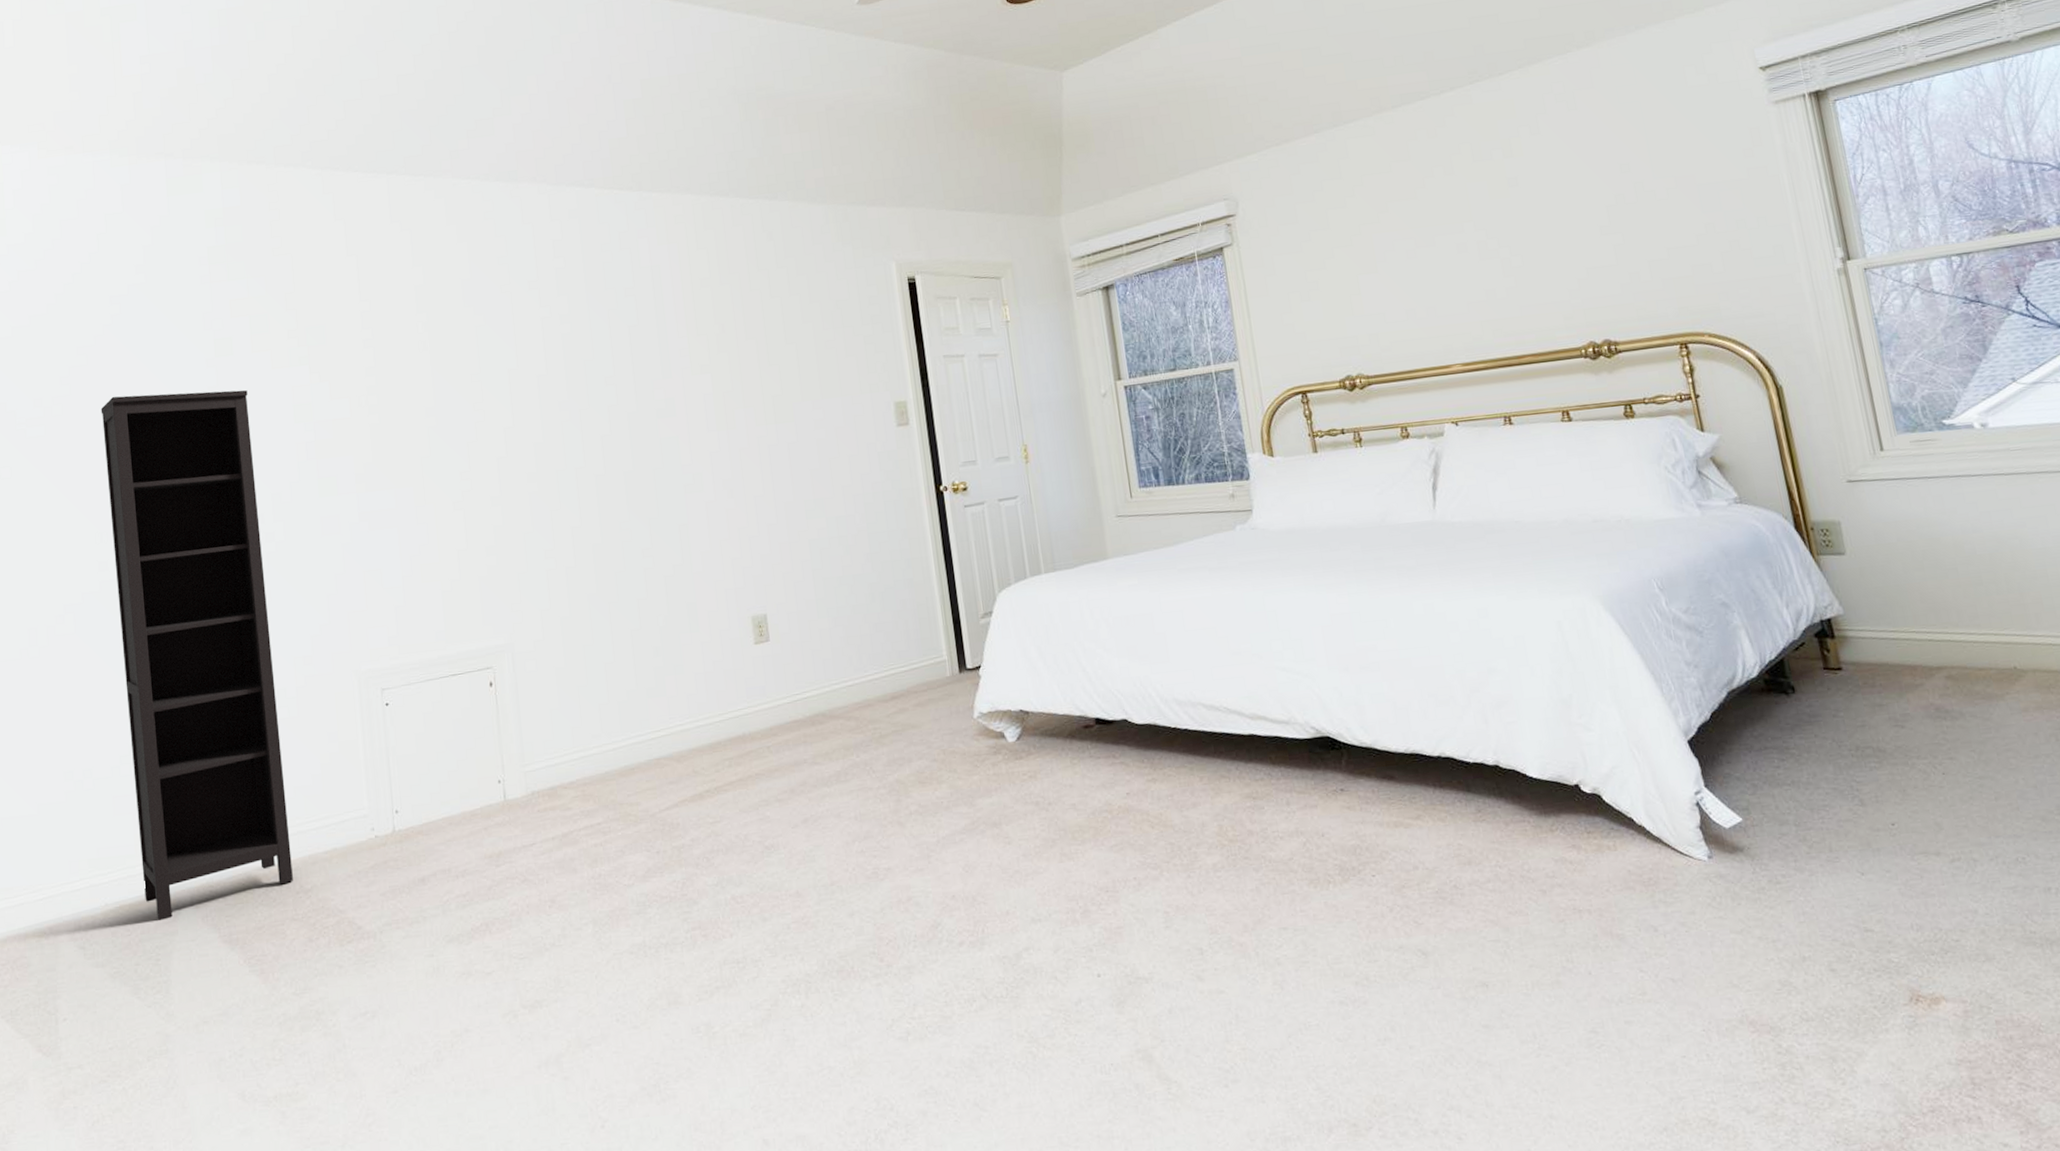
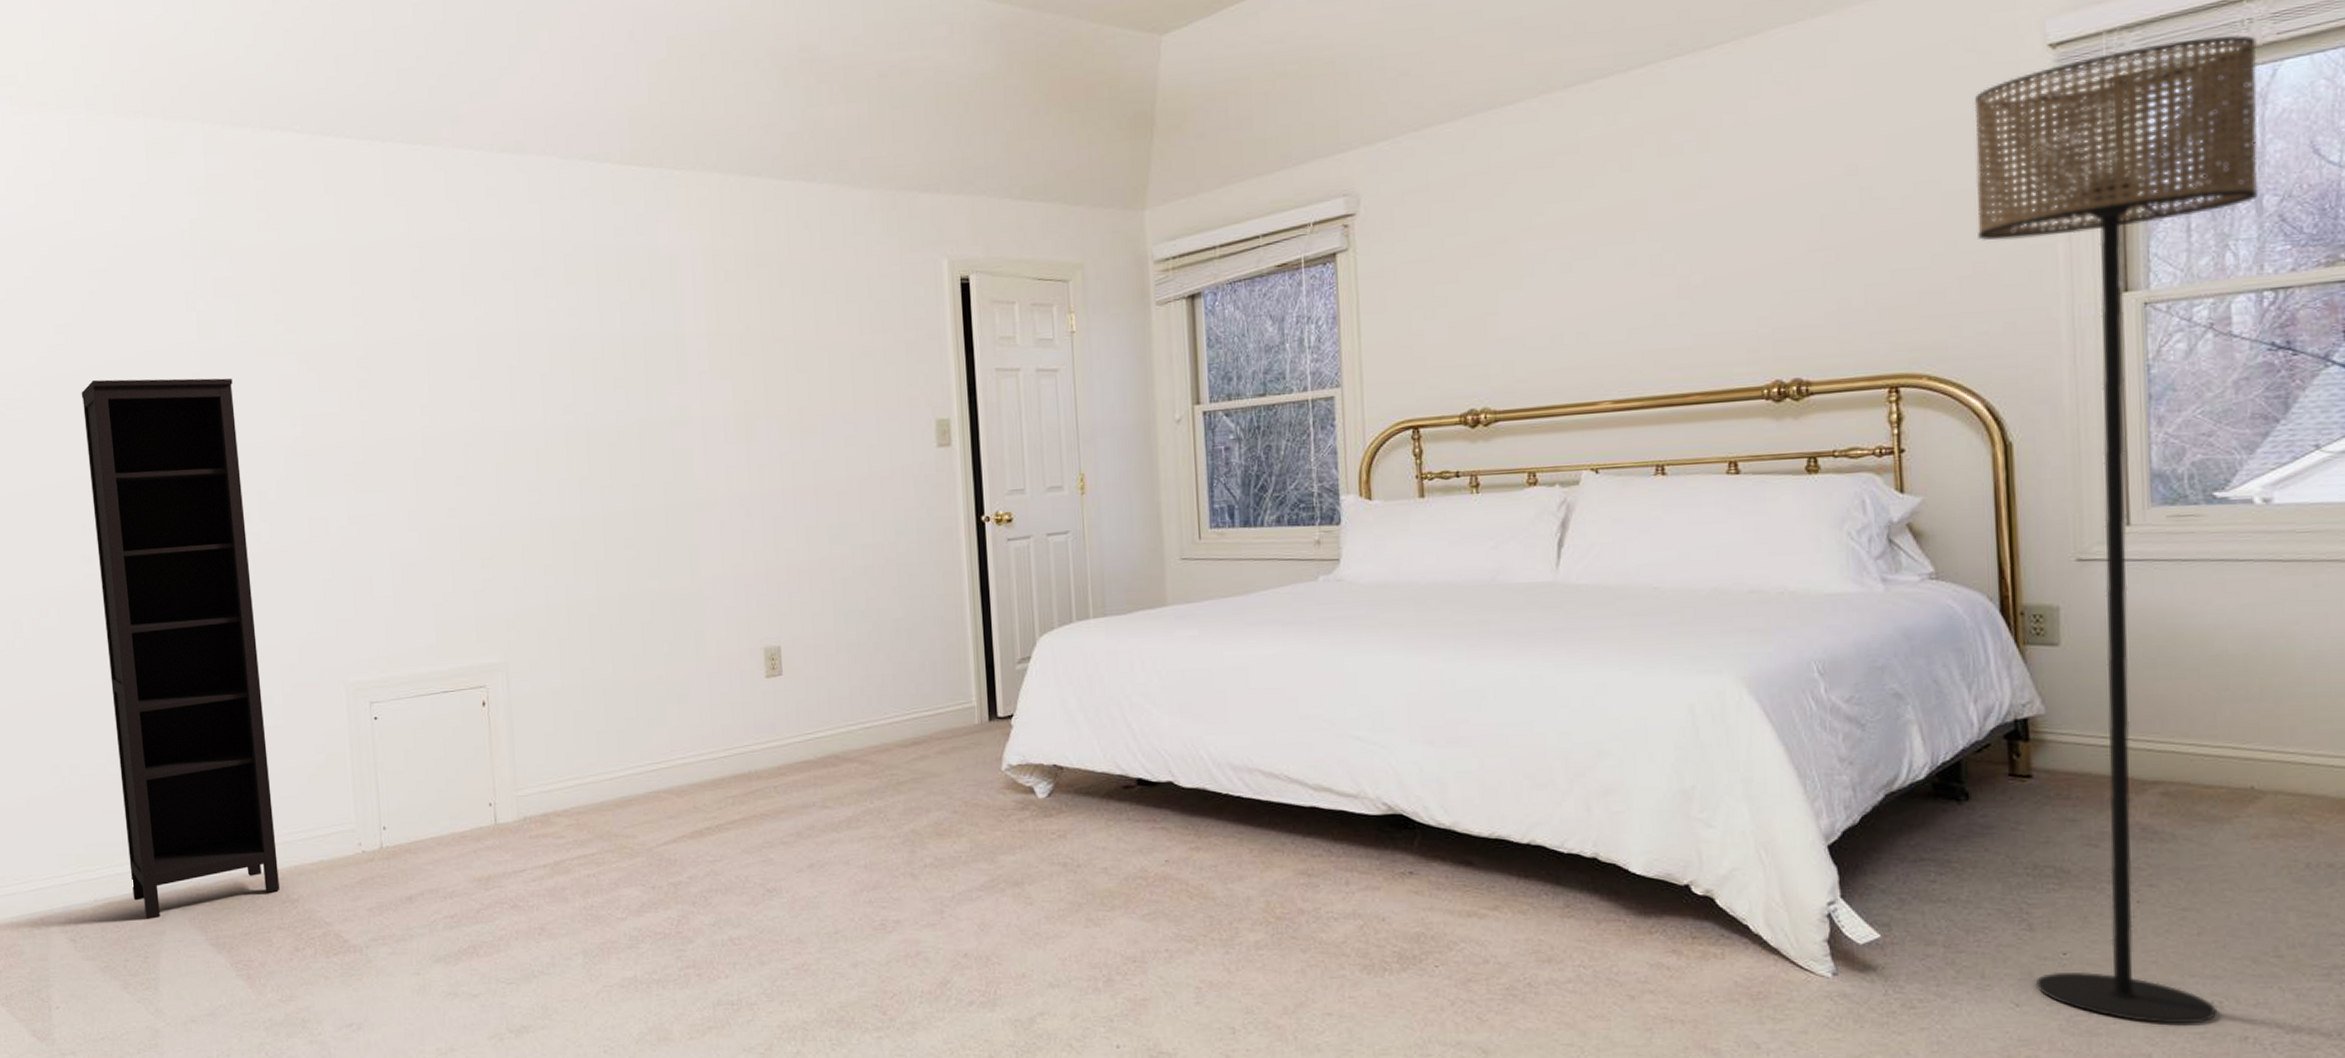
floor lamp: none [1710,58,2022,882] -> present [1974,35,2259,1024]

